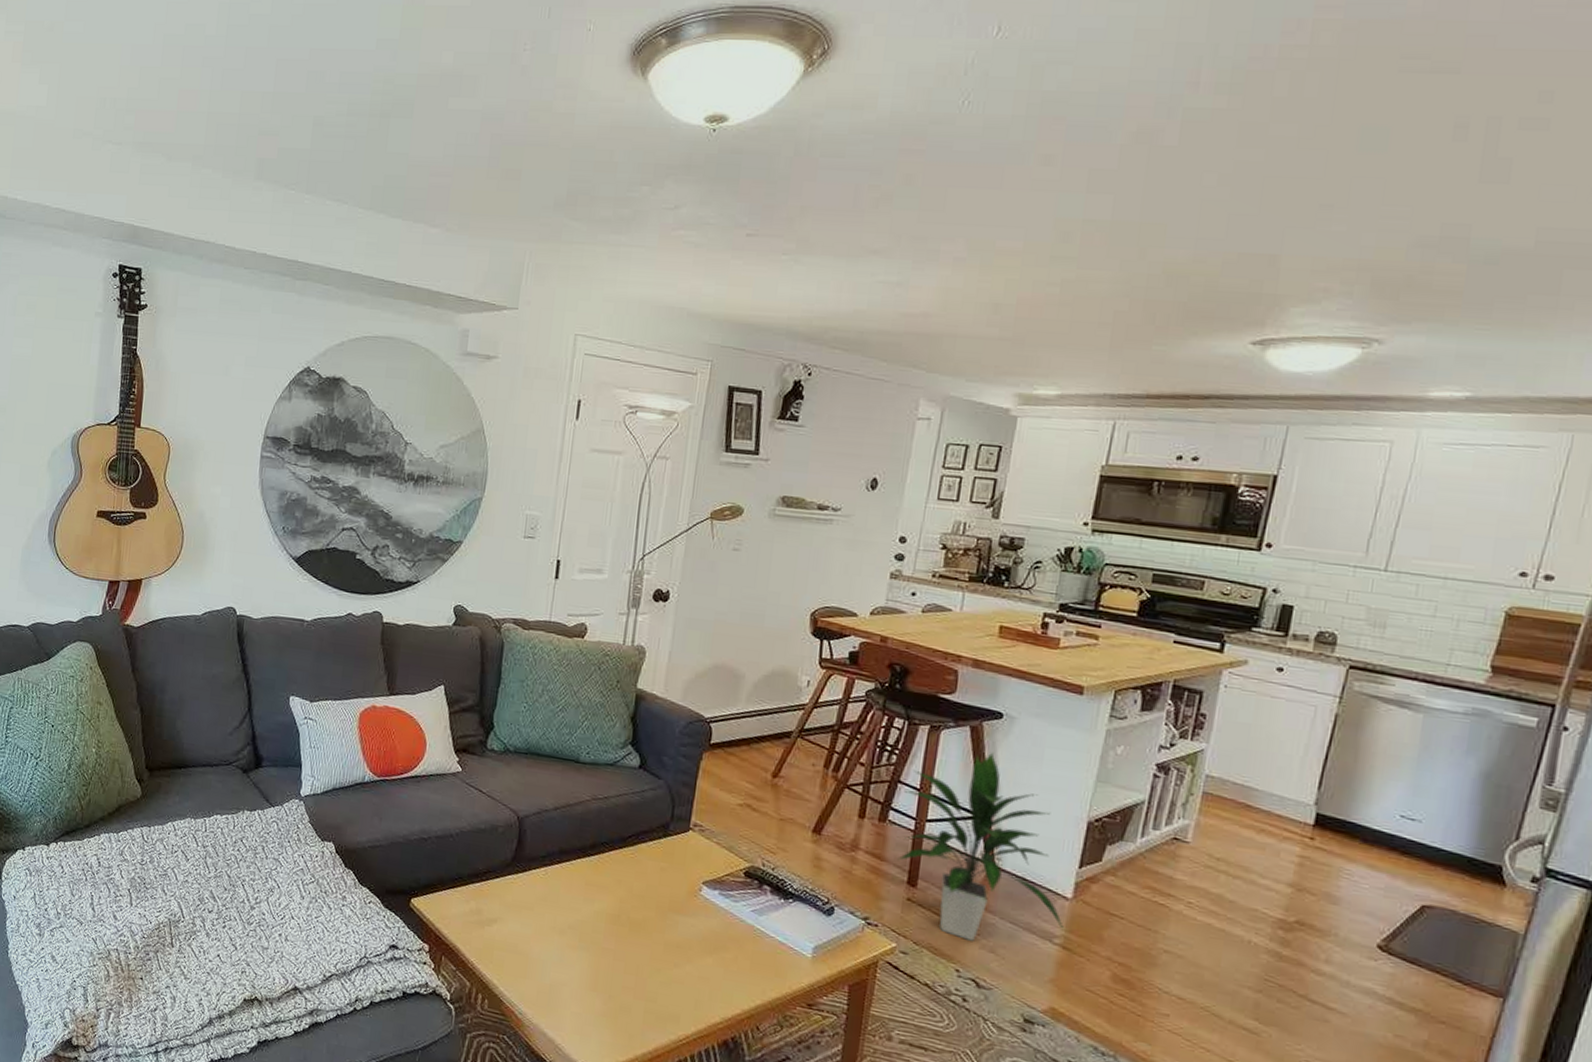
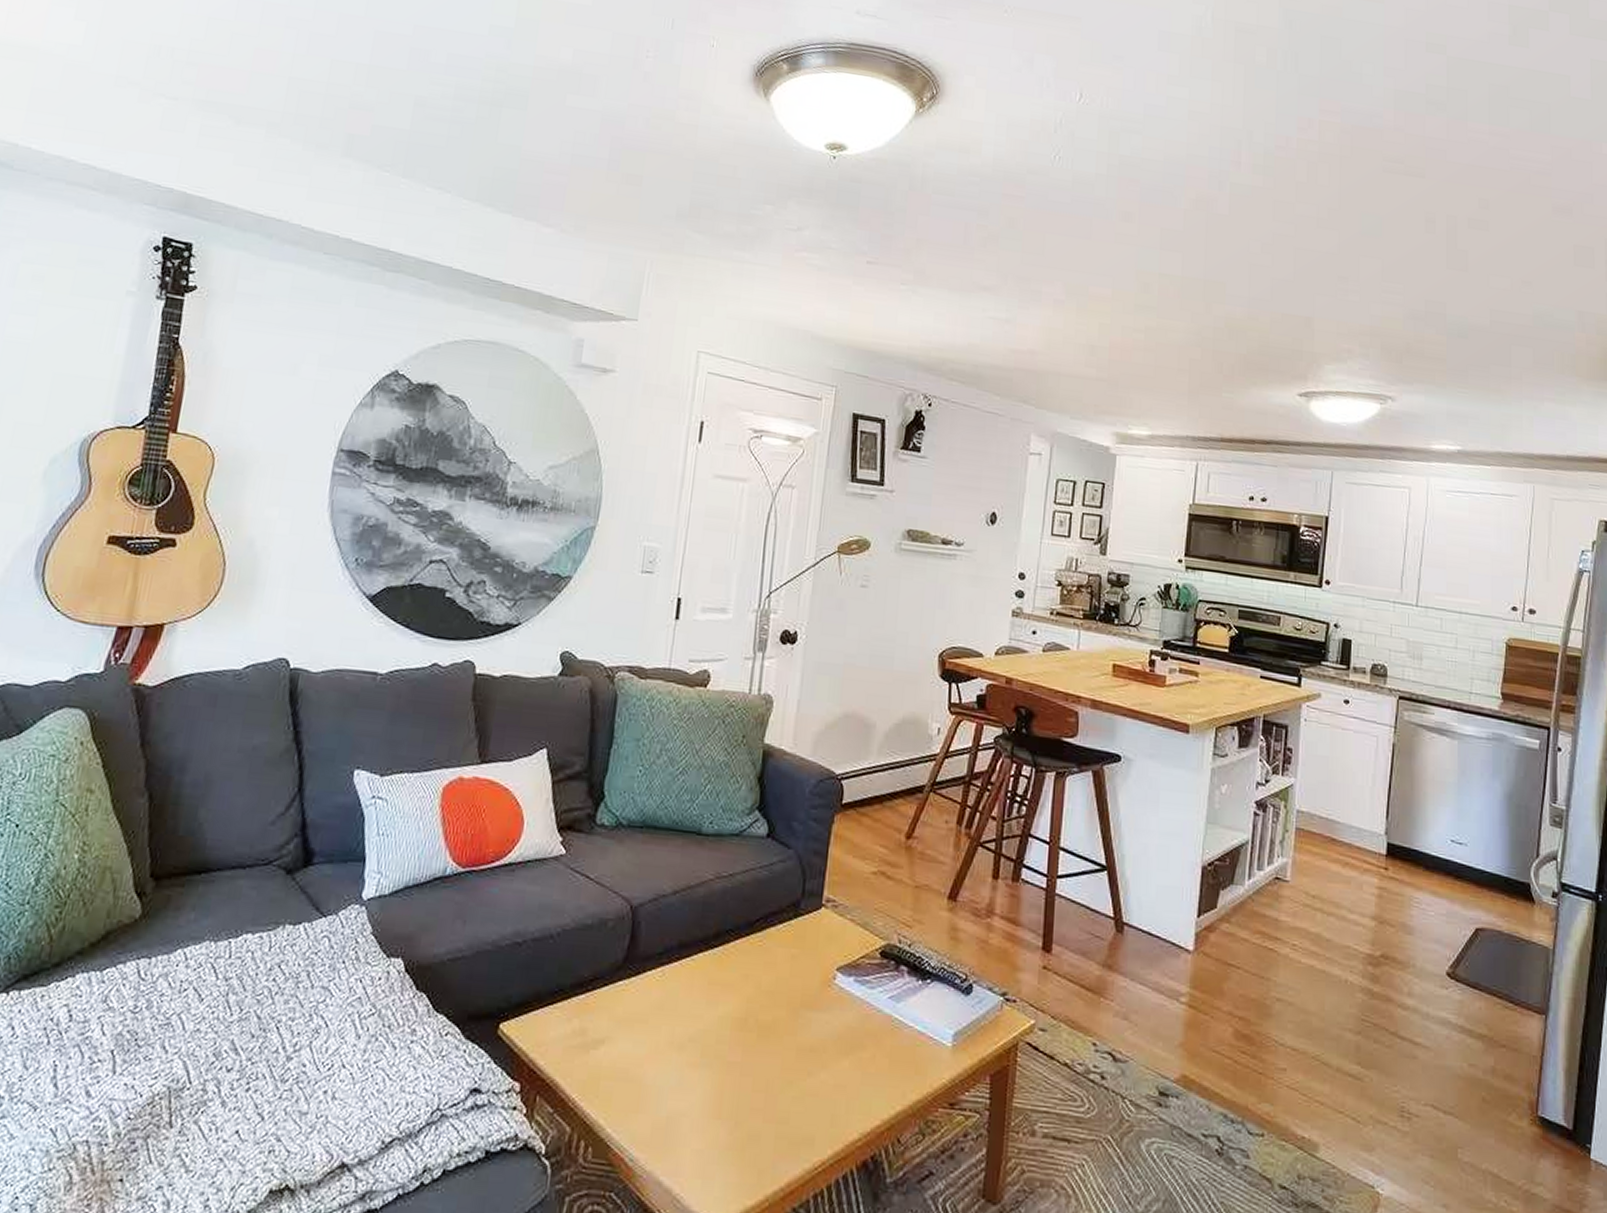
indoor plant: present [897,752,1065,941] -> none [1031,797,1190,1008]

